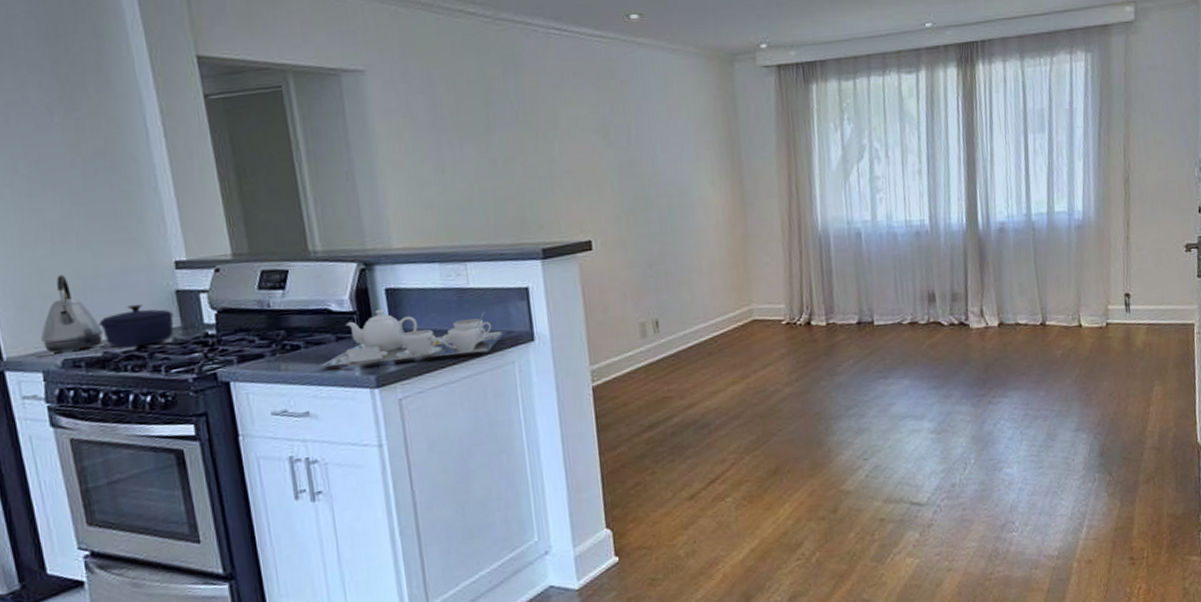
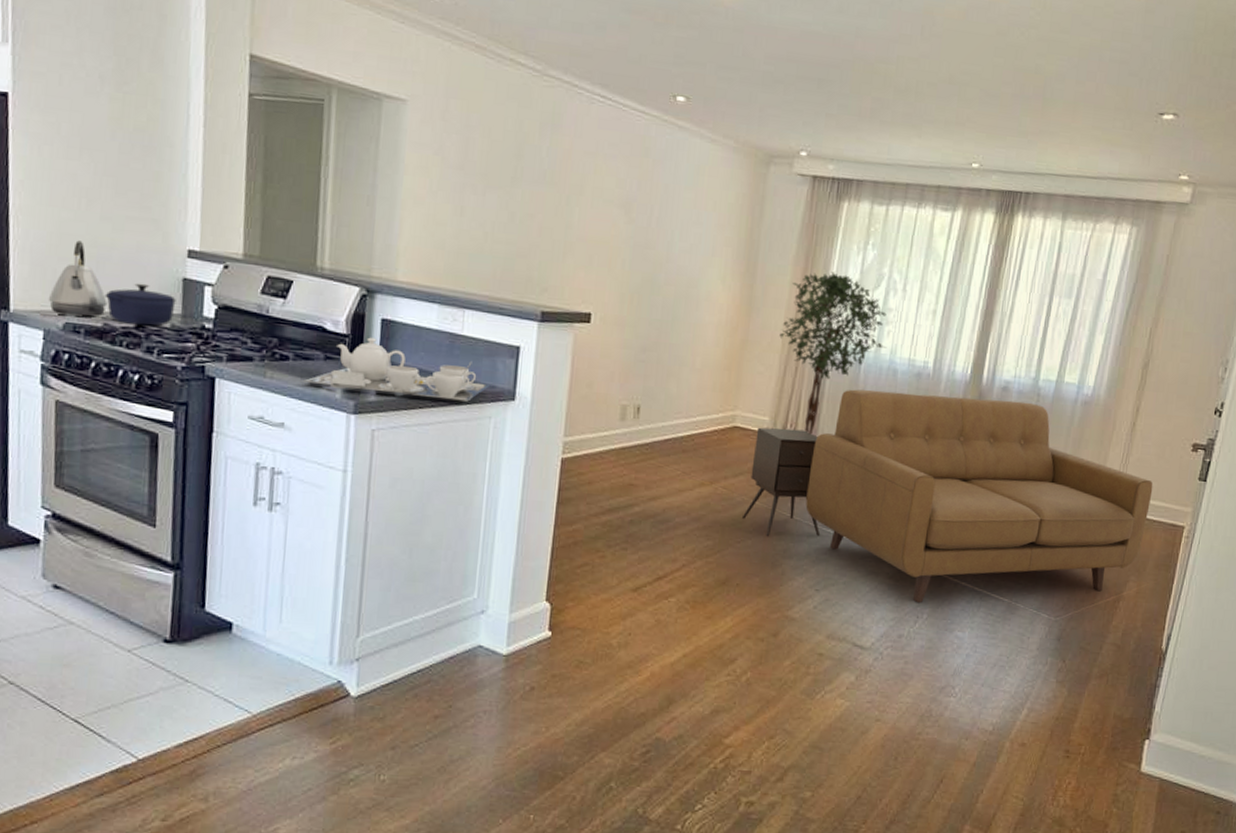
side table: none [775,309,858,419] -> present [743,427,821,537]
potted tree: none [777,153,883,313] -> present [779,272,887,435]
sofa: none [833,238,1159,451] -> present [805,389,1153,604]

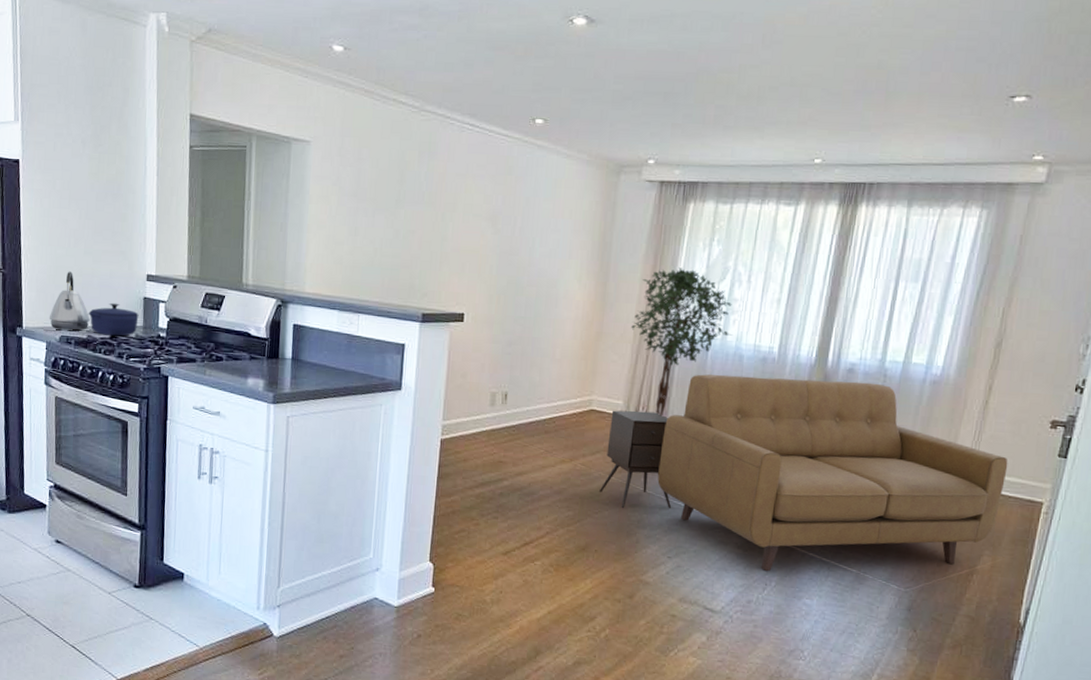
tea set: present [303,337,491,404] -> none [234,340,381,394]

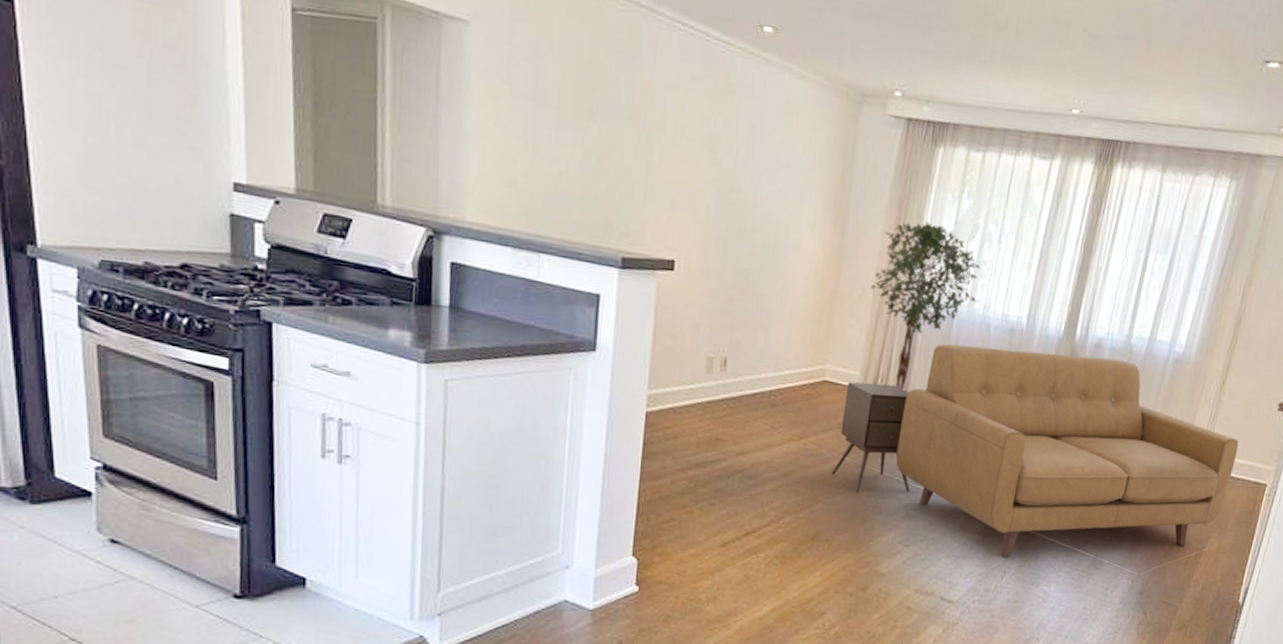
kettle: present [49,271,90,331] -> none [79,169,147,255]
cooking pot: present [88,302,139,337] -> none [143,218,224,266]

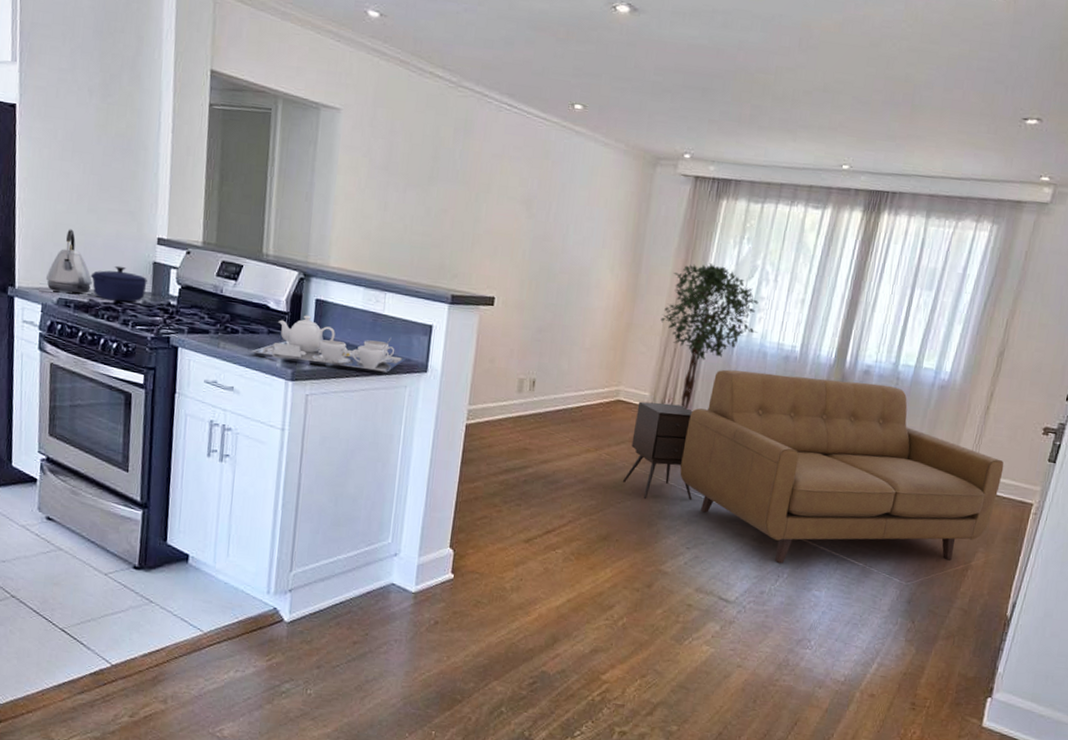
kettle: none [79,169,147,255] -> present [45,229,92,294]
cooking pot: none [143,218,224,266] -> present [90,265,148,303]
tea set: none [369,282,570,354] -> present [250,315,407,374]

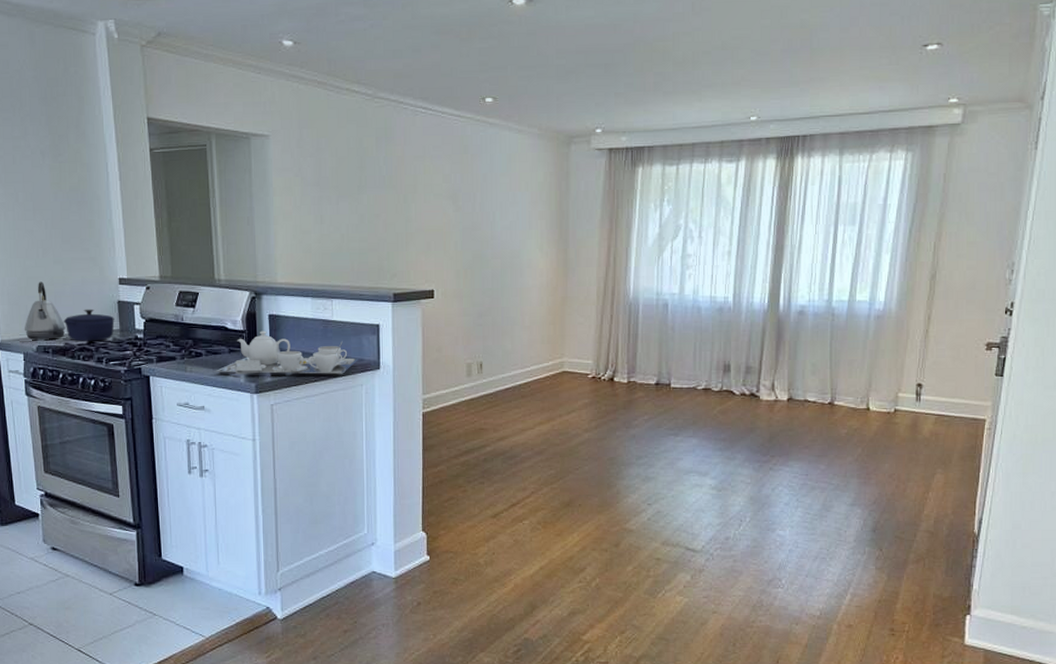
side table: present [623,401,693,500] -> none [578,368,647,463]
potted tree: present [660,263,759,410] -> none [594,229,690,372]
sofa: present [680,369,1004,564] -> none [632,322,951,509]

